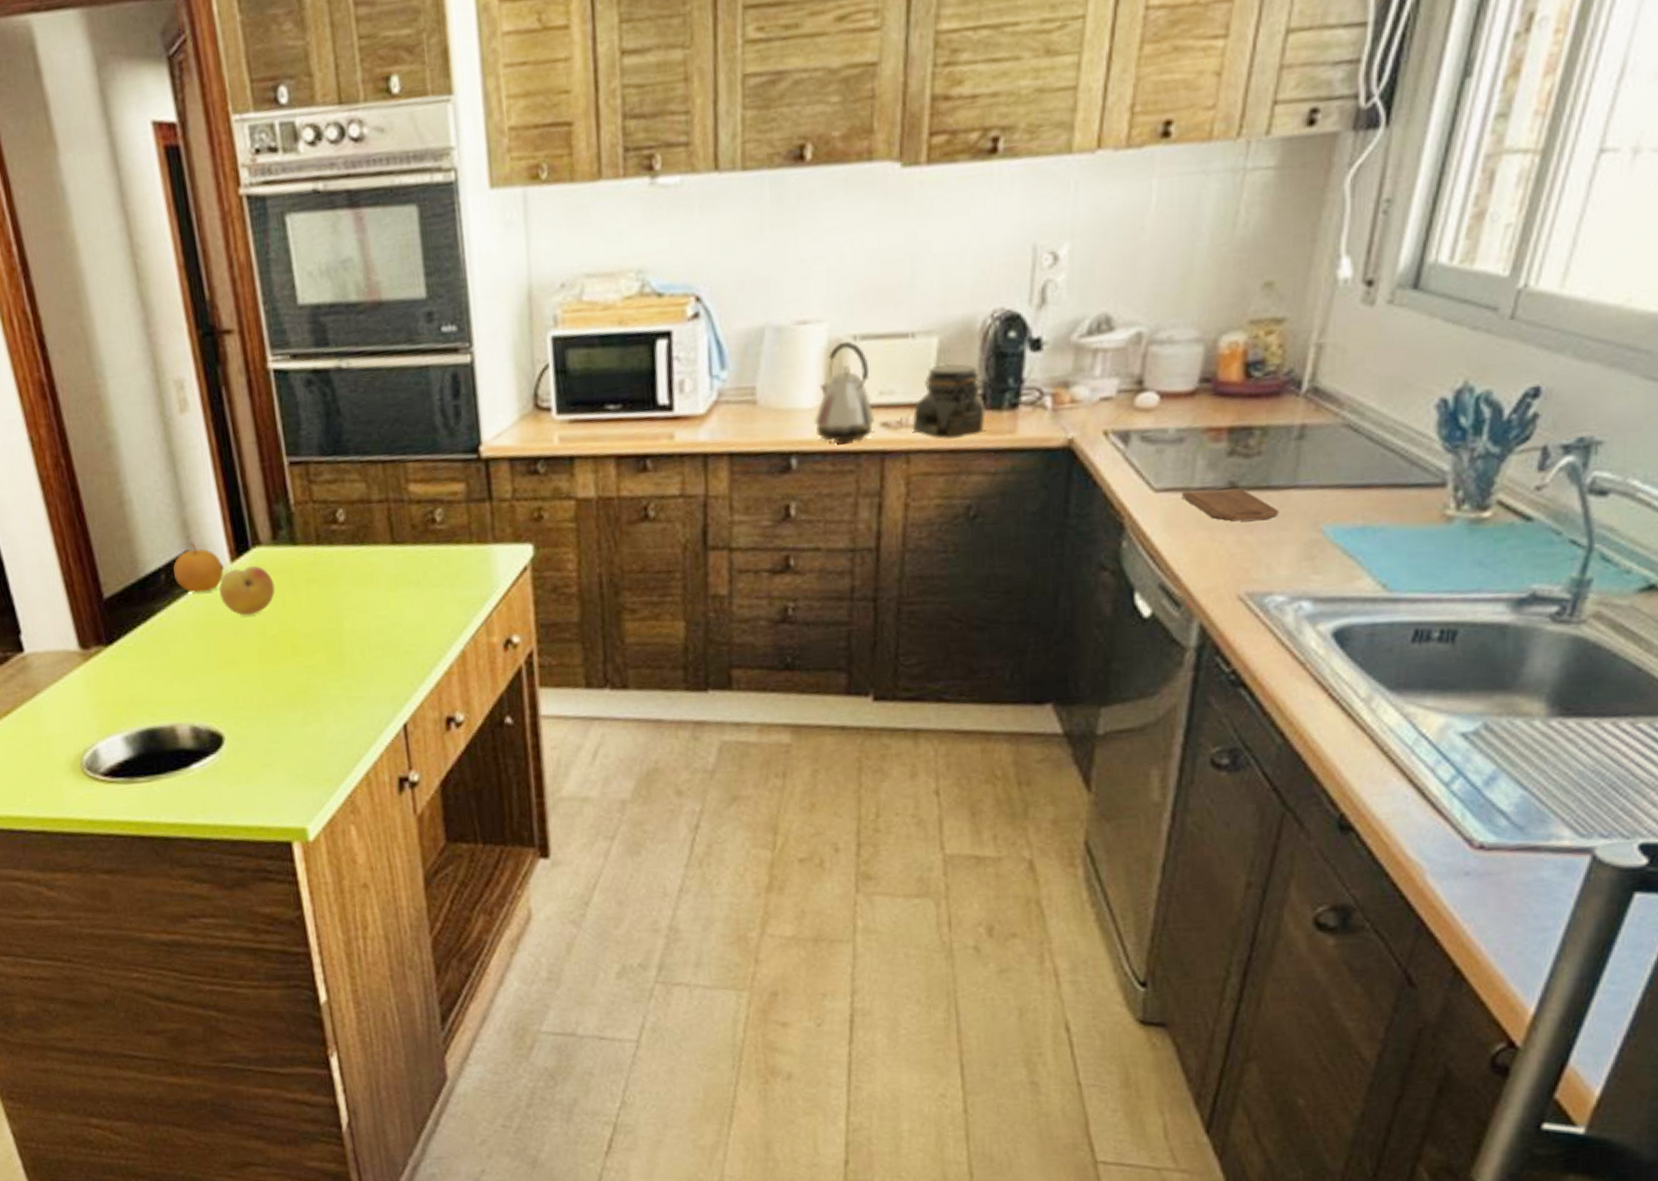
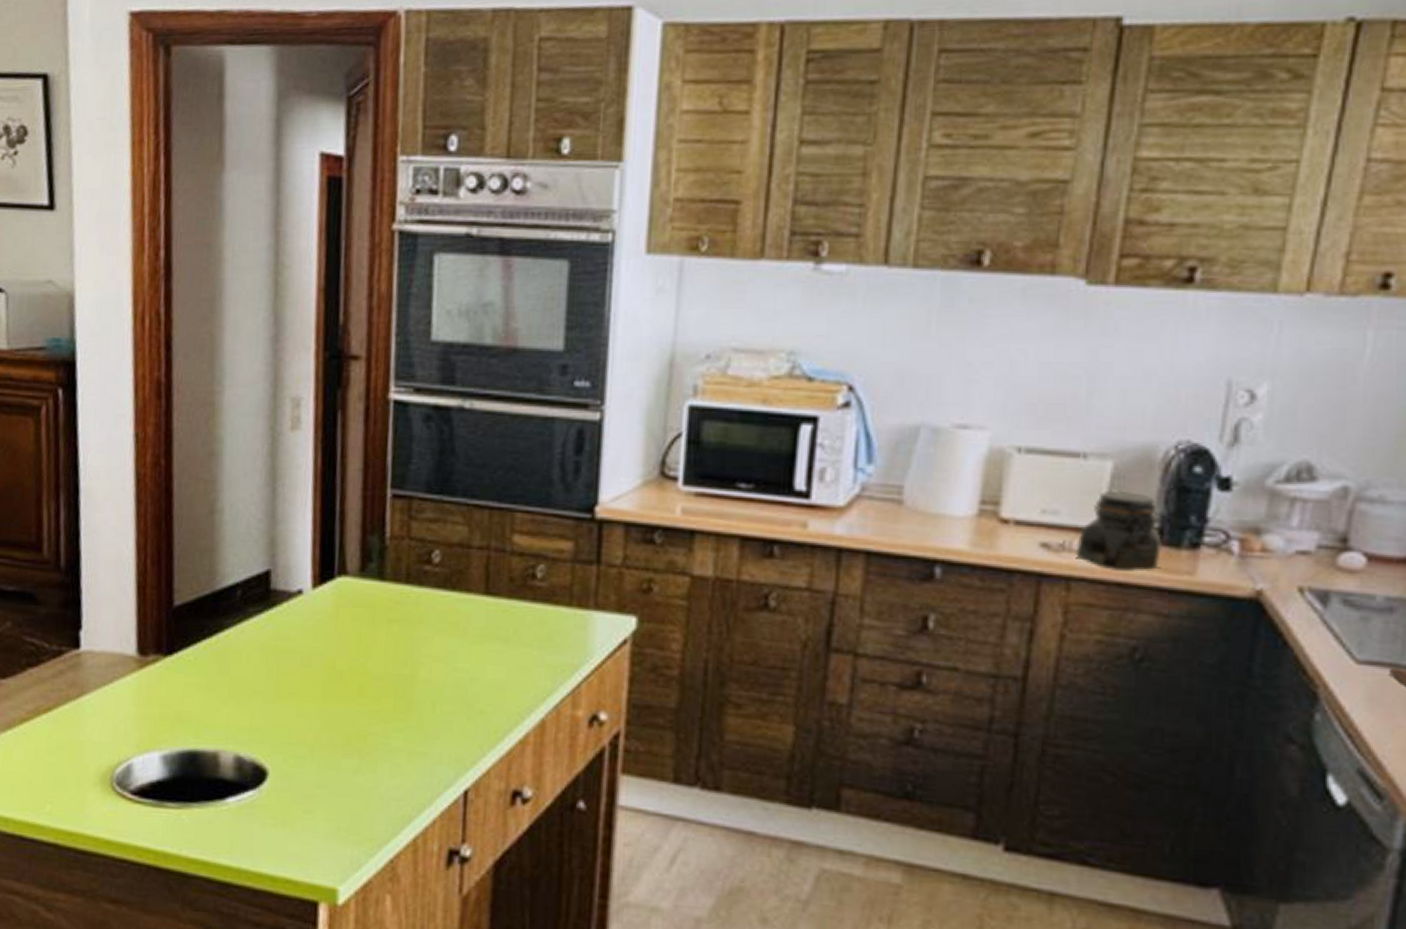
fruit: present [173,542,224,593] -> none [251,561,304,615]
fruit: present [219,566,276,616] -> none [294,596,354,647]
kettle: present [814,342,874,443] -> none [965,453,1033,559]

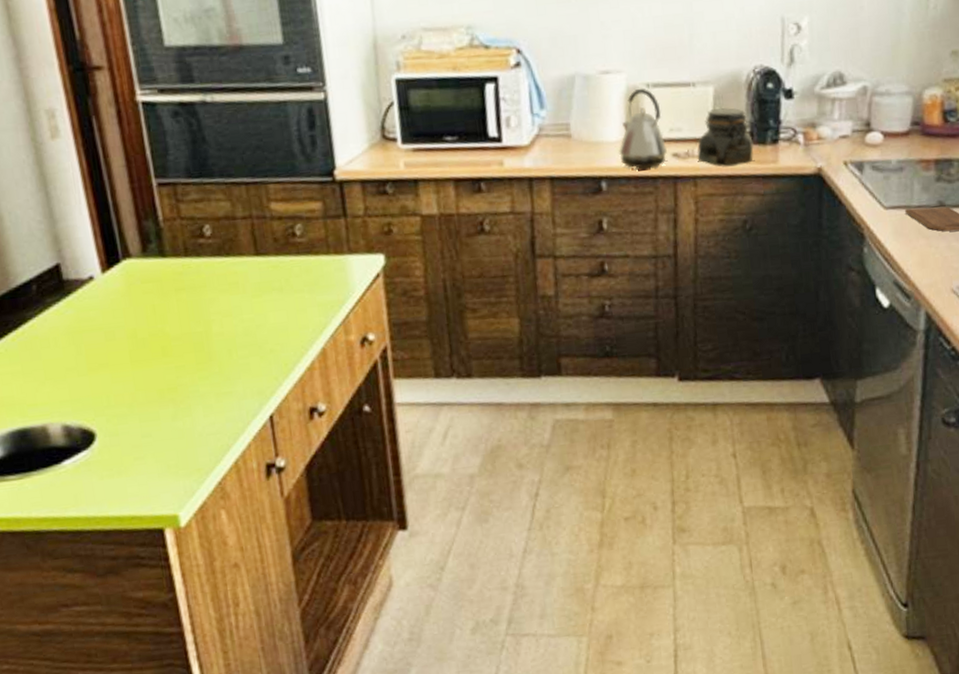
kettle: none [965,453,1033,559] -> present [619,89,667,169]

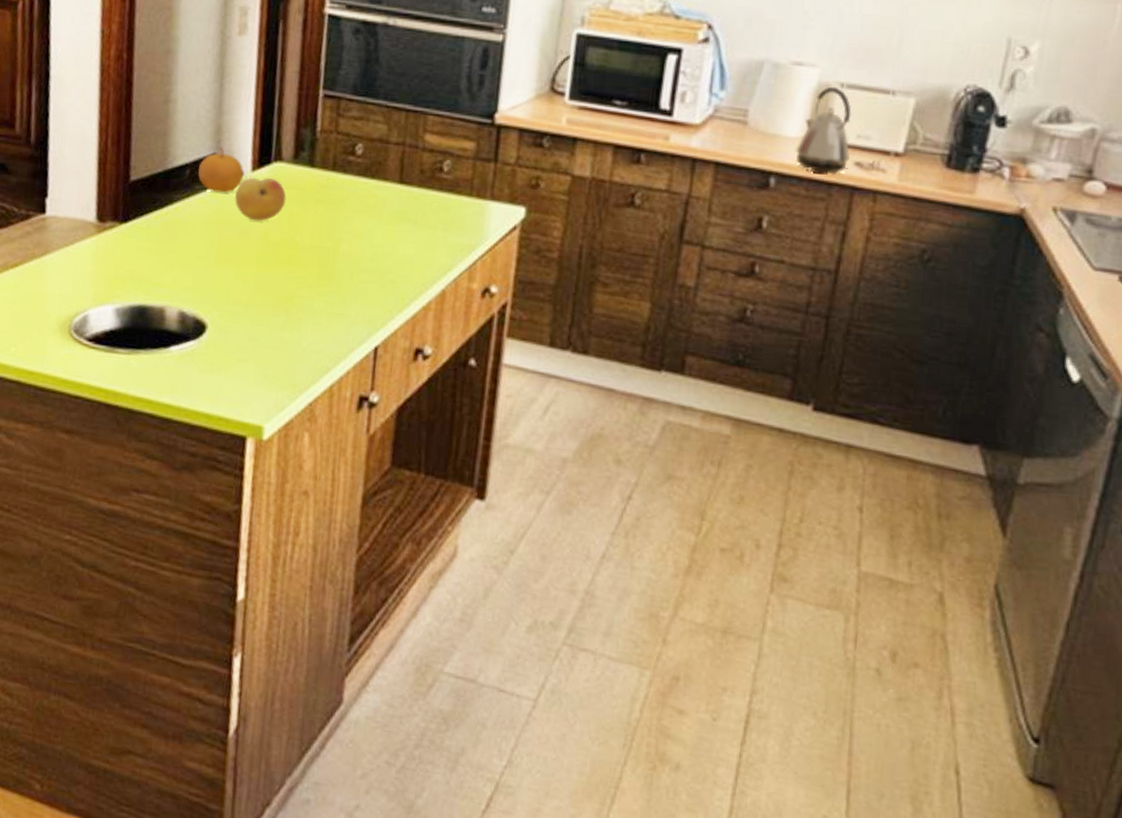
fruit: none [44,255,95,302] -> present [198,146,244,193]
fruit: none [90,276,146,322] -> present [235,178,287,221]
jar: present [697,107,754,168] -> none [882,122,950,190]

